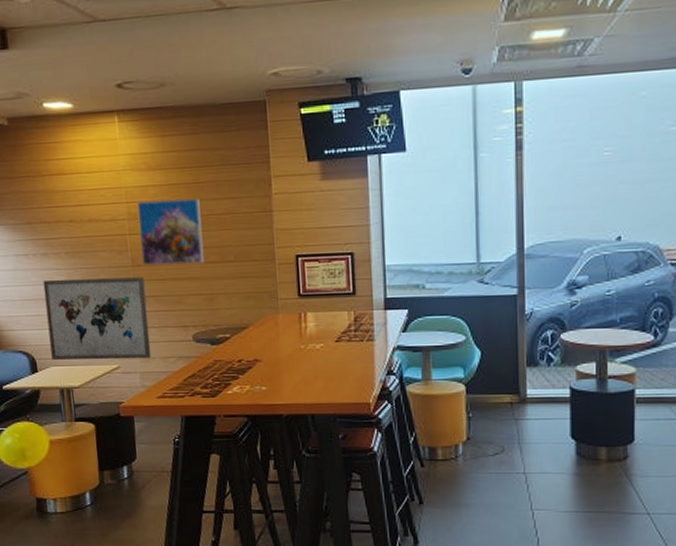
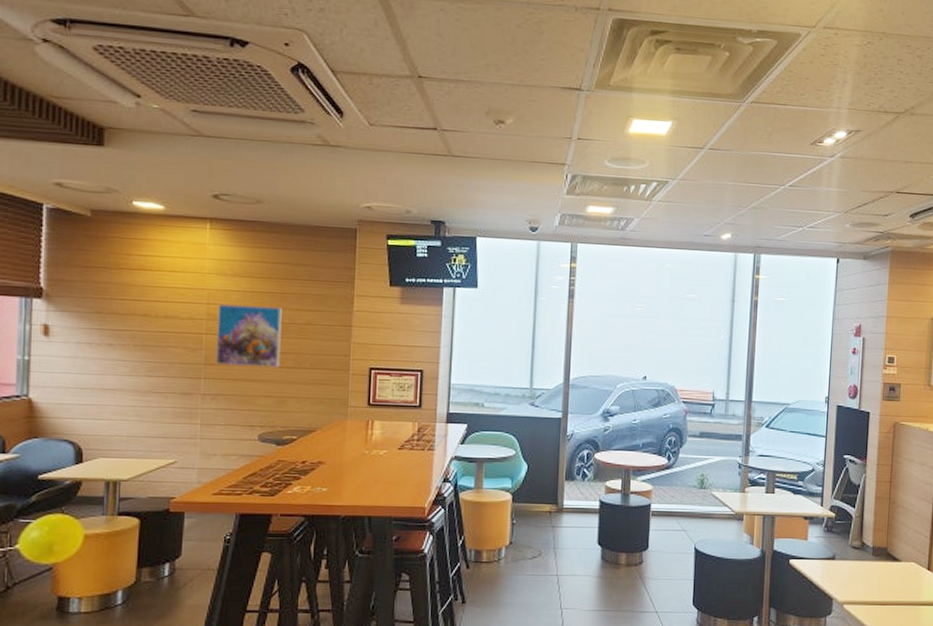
wall art: present [43,277,152,361] -> none [101,370,215,455]

